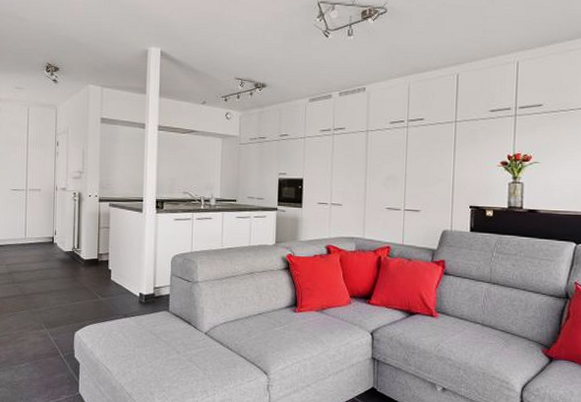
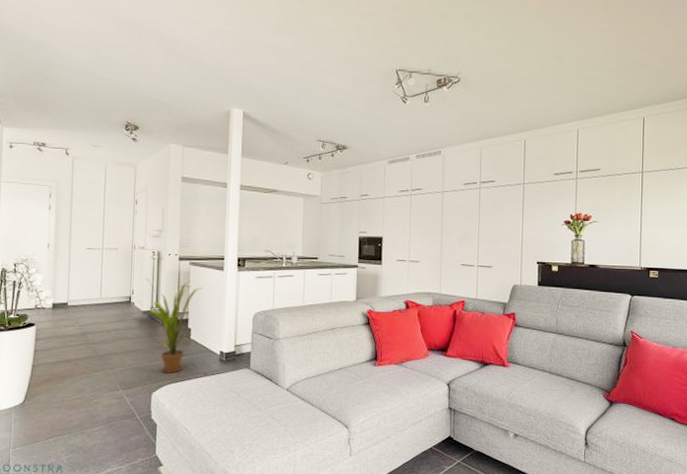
house plant: none [68,219,121,314] -> present [147,278,202,373]

